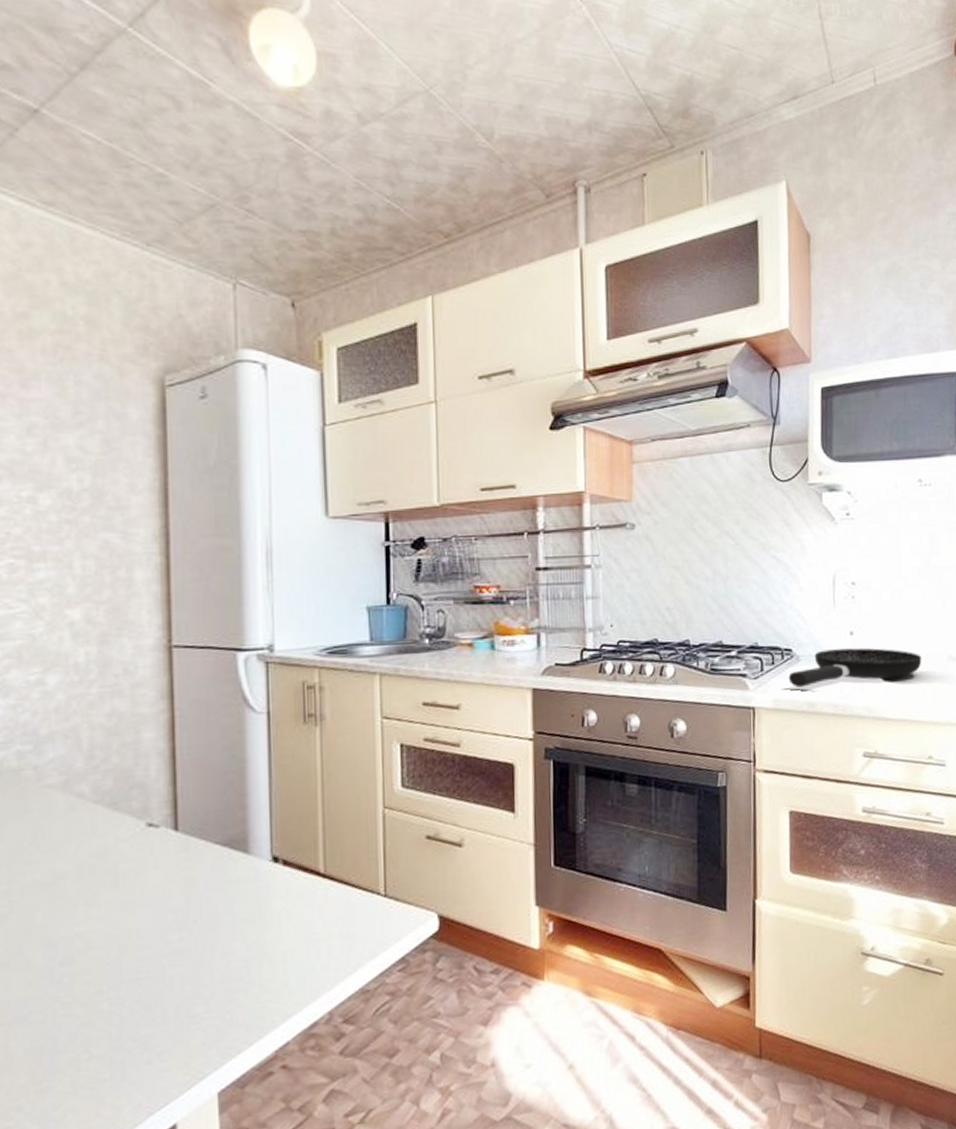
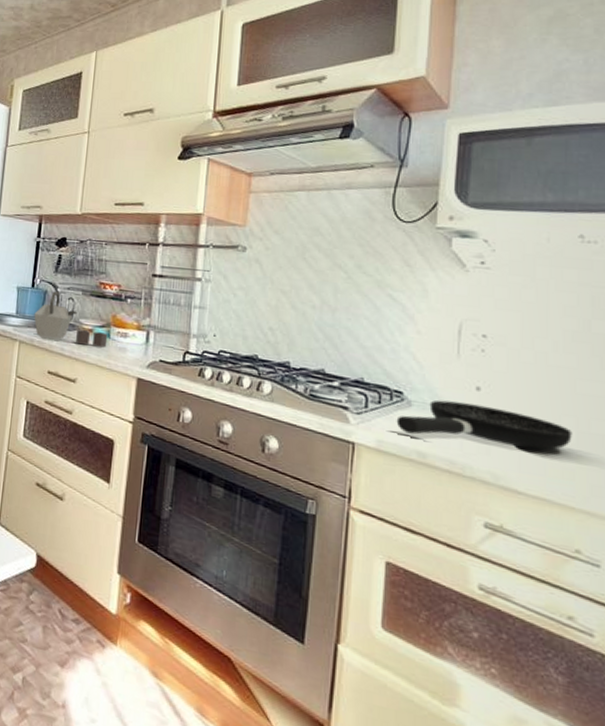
kettle: none [395,604,492,667] -> present [34,290,108,348]

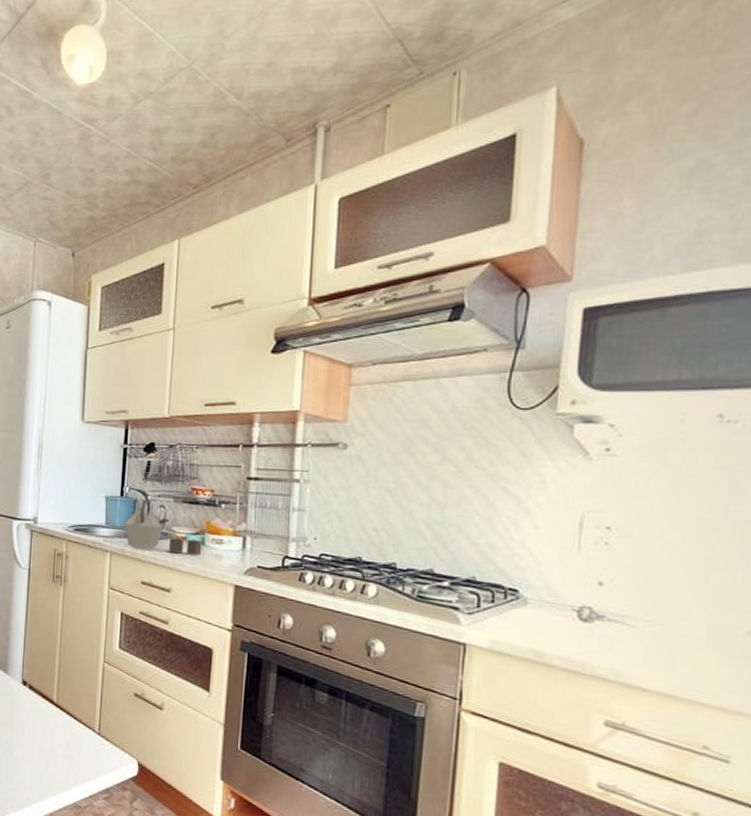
frying pan: present [396,400,572,451] -> none [510,596,704,646]

